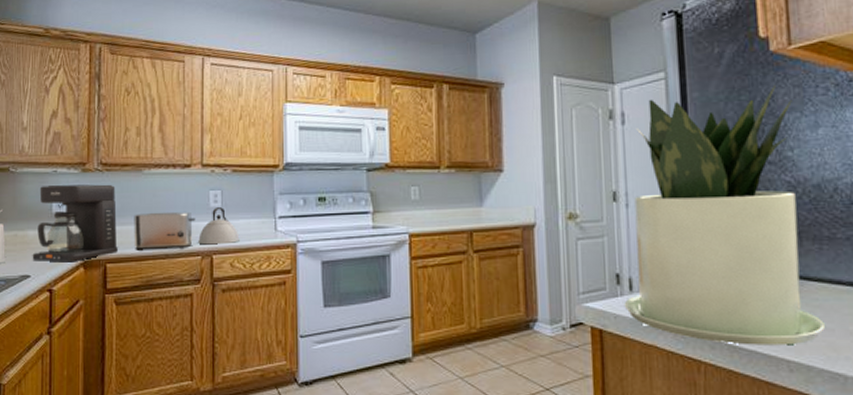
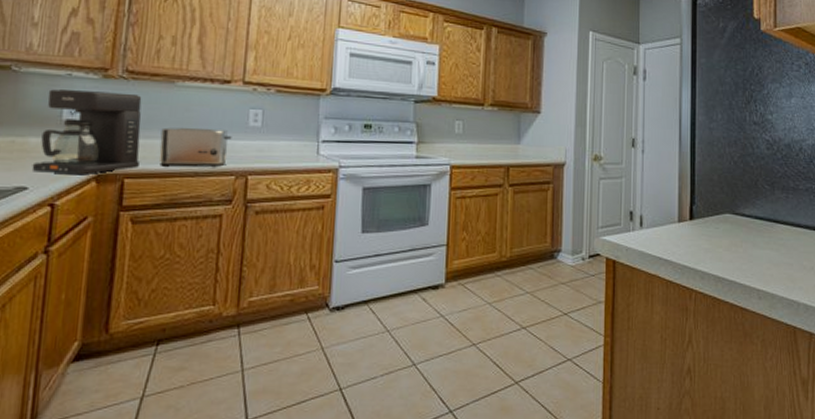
kettle: present [198,207,240,245] -> none [233,127,279,166]
planter: present [624,85,826,346] -> none [634,59,787,277]

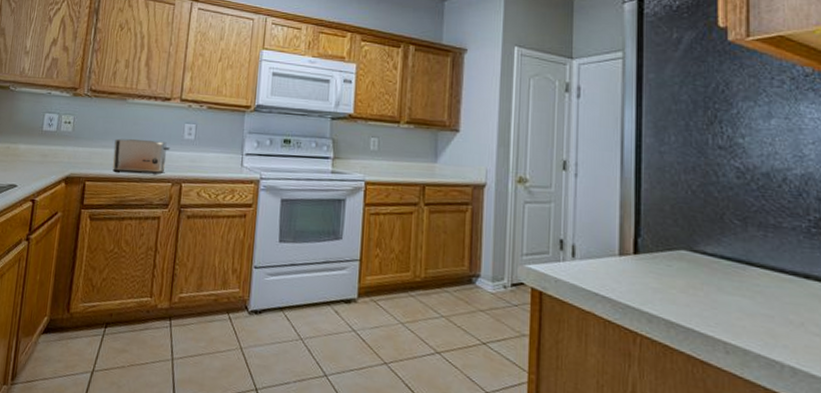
coffee maker: present [32,89,142,175] -> none [20,105,101,177]

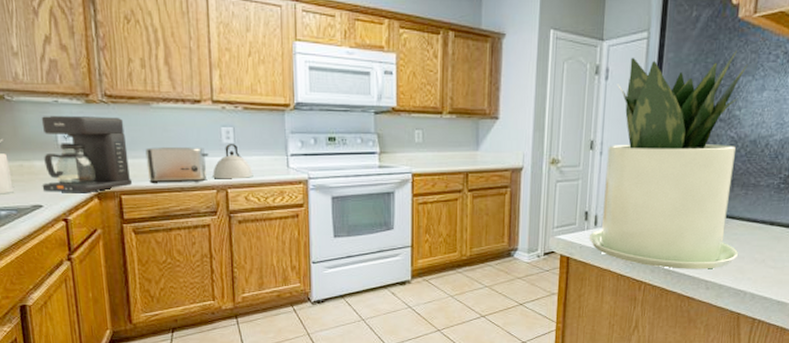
coffee maker: none [20,105,101,177] -> present [41,116,132,193]
kettle: none [170,140,208,175] -> present [213,144,254,179]
planter: none [565,74,766,328] -> present [588,50,748,269]

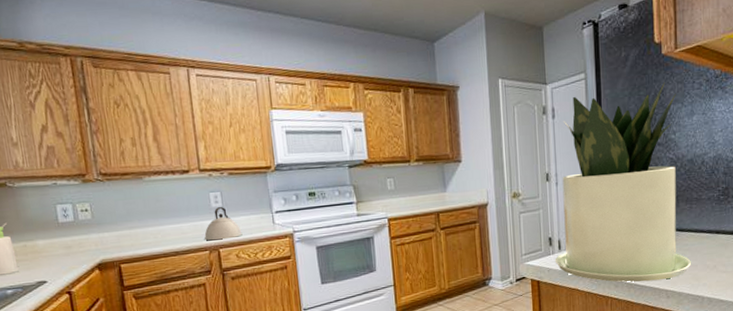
coffee maker: present [41,116,132,193] -> none [41,192,130,268]
toaster: present [145,146,209,184] -> none [140,212,200,251]

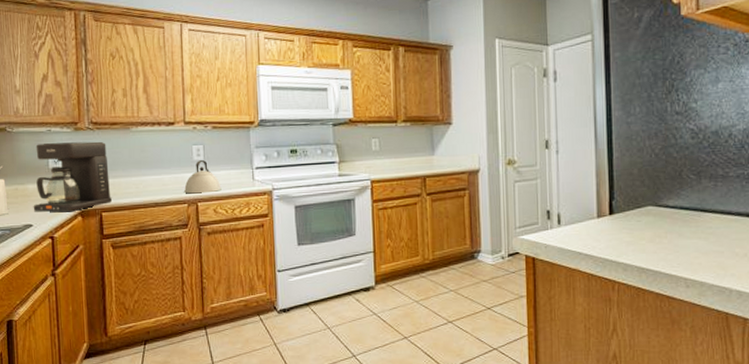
coffee maker: none [41,192,130,268] -> present [33,141,112,212]
planter: present [554,82,692,283] -> none [553,46,717,267]

